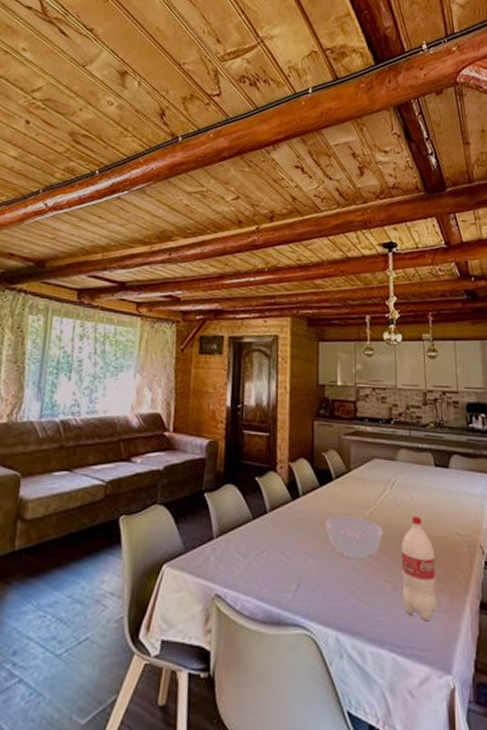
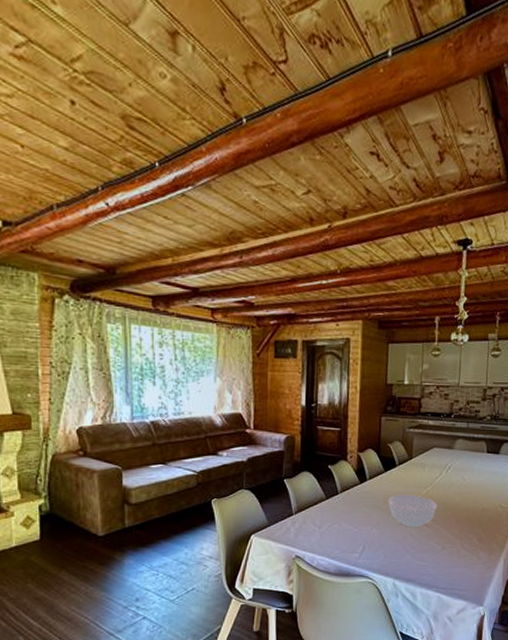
bottle: present [401,515,436,622] -> none [449,493,480,571]

